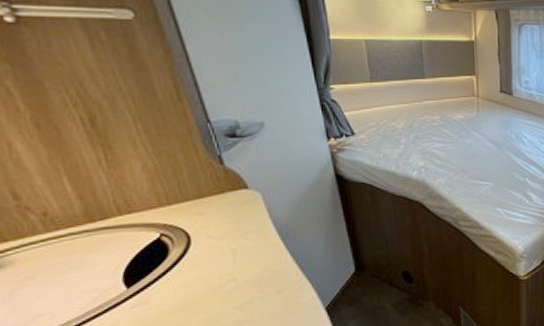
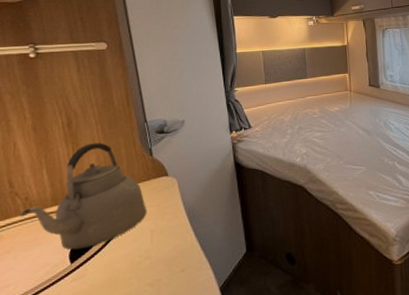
kettle: none [36,146,225,274] -> present [18,142,147,250]

